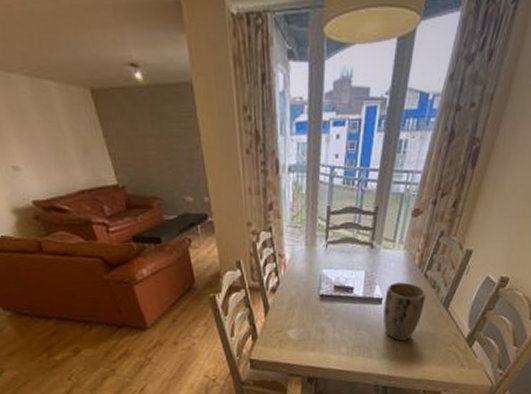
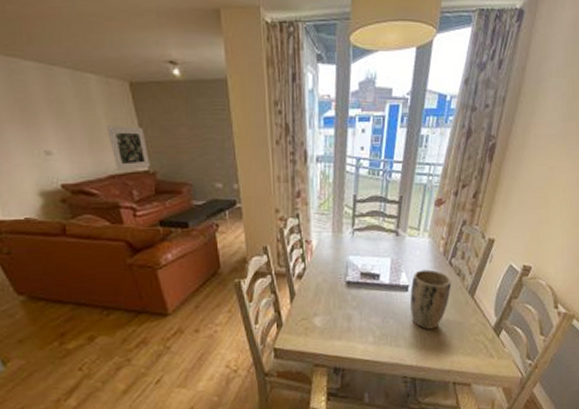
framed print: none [71,137,119,186] -> present [106,126,150,171]

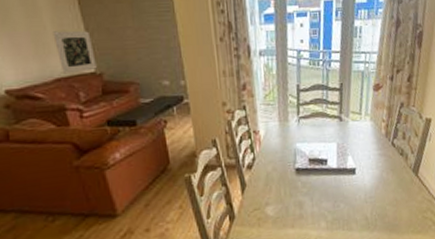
plant pot: present [410,269,452,329] -> none [357,151,396,211]

